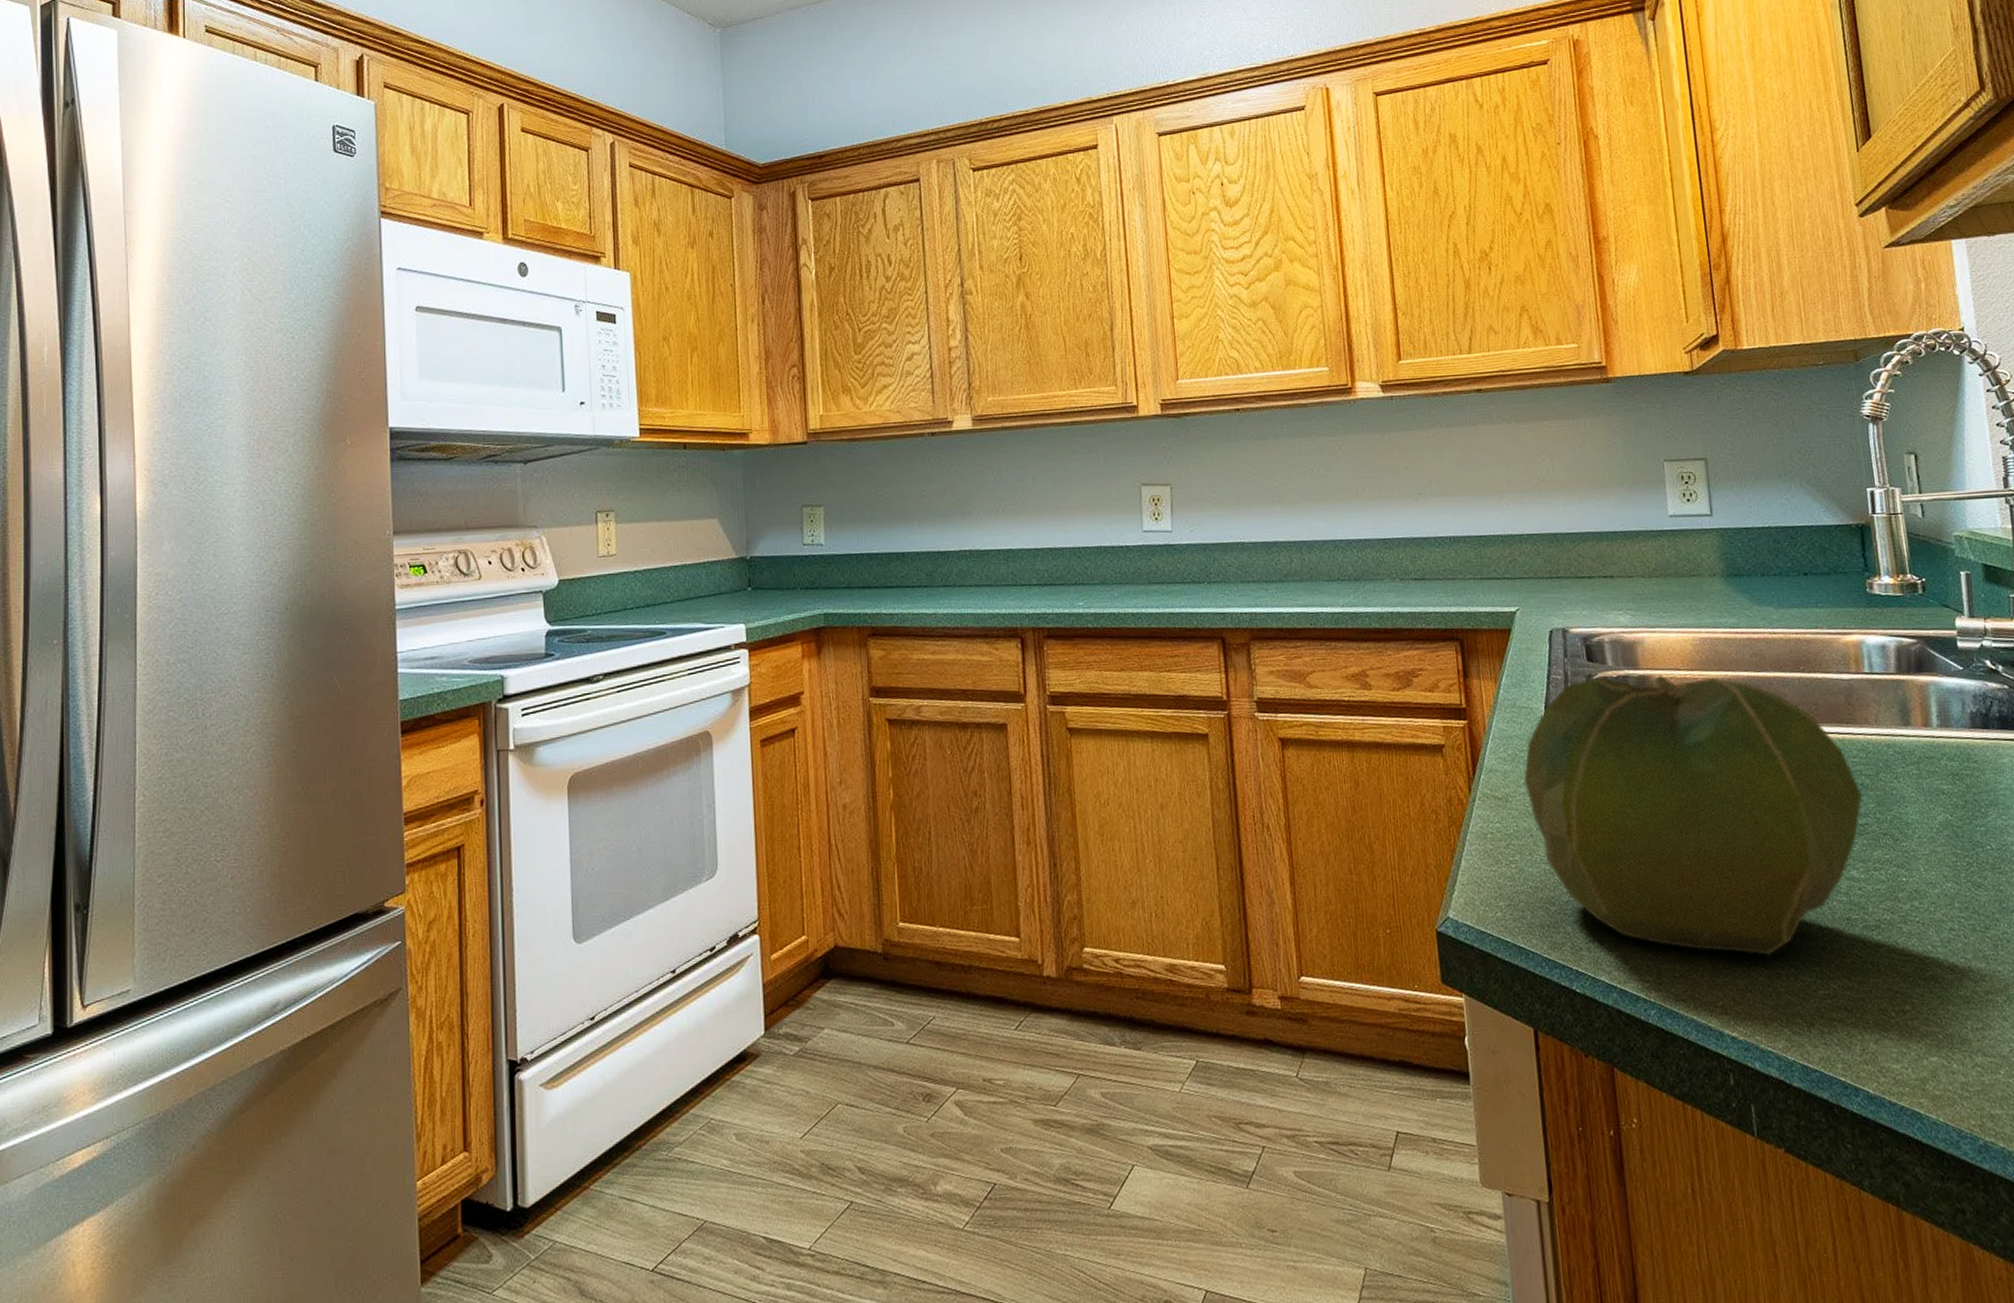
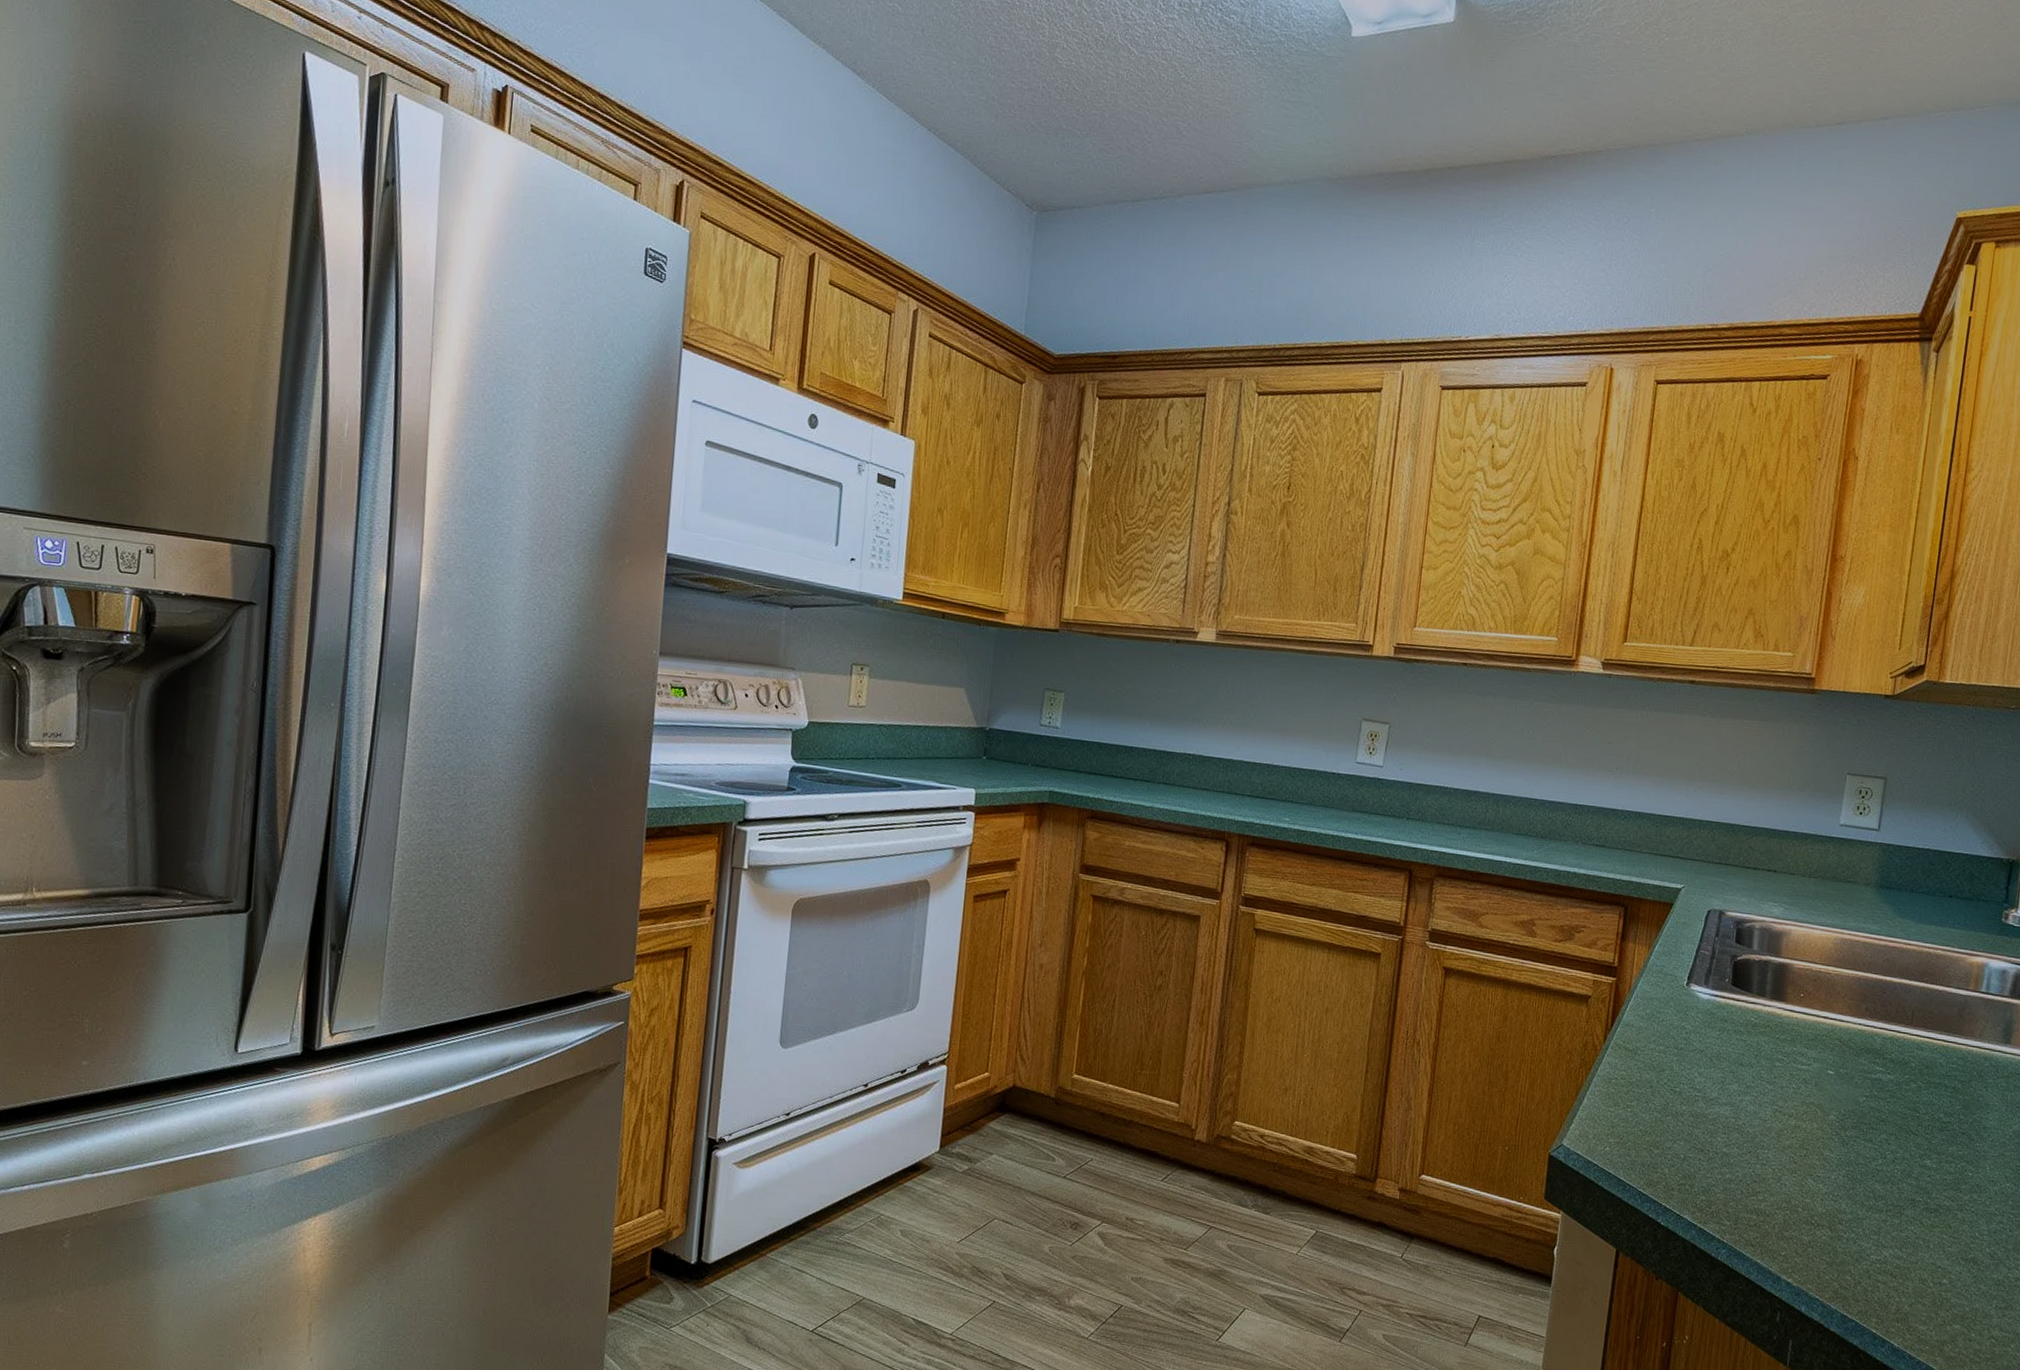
cabbage: present [1524,674,1863,956] -> none [1655,957,1952,1221]

